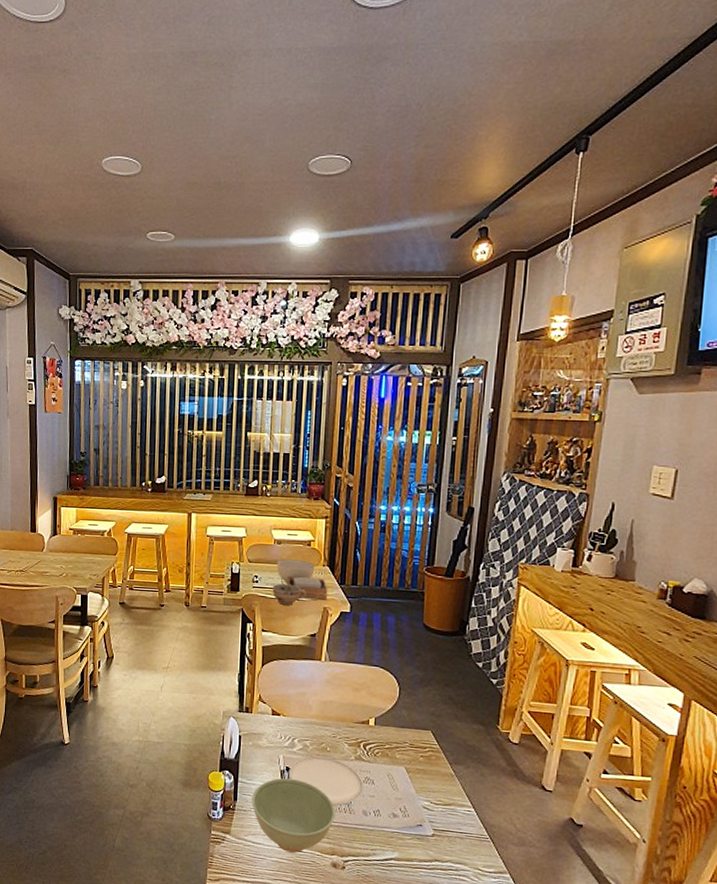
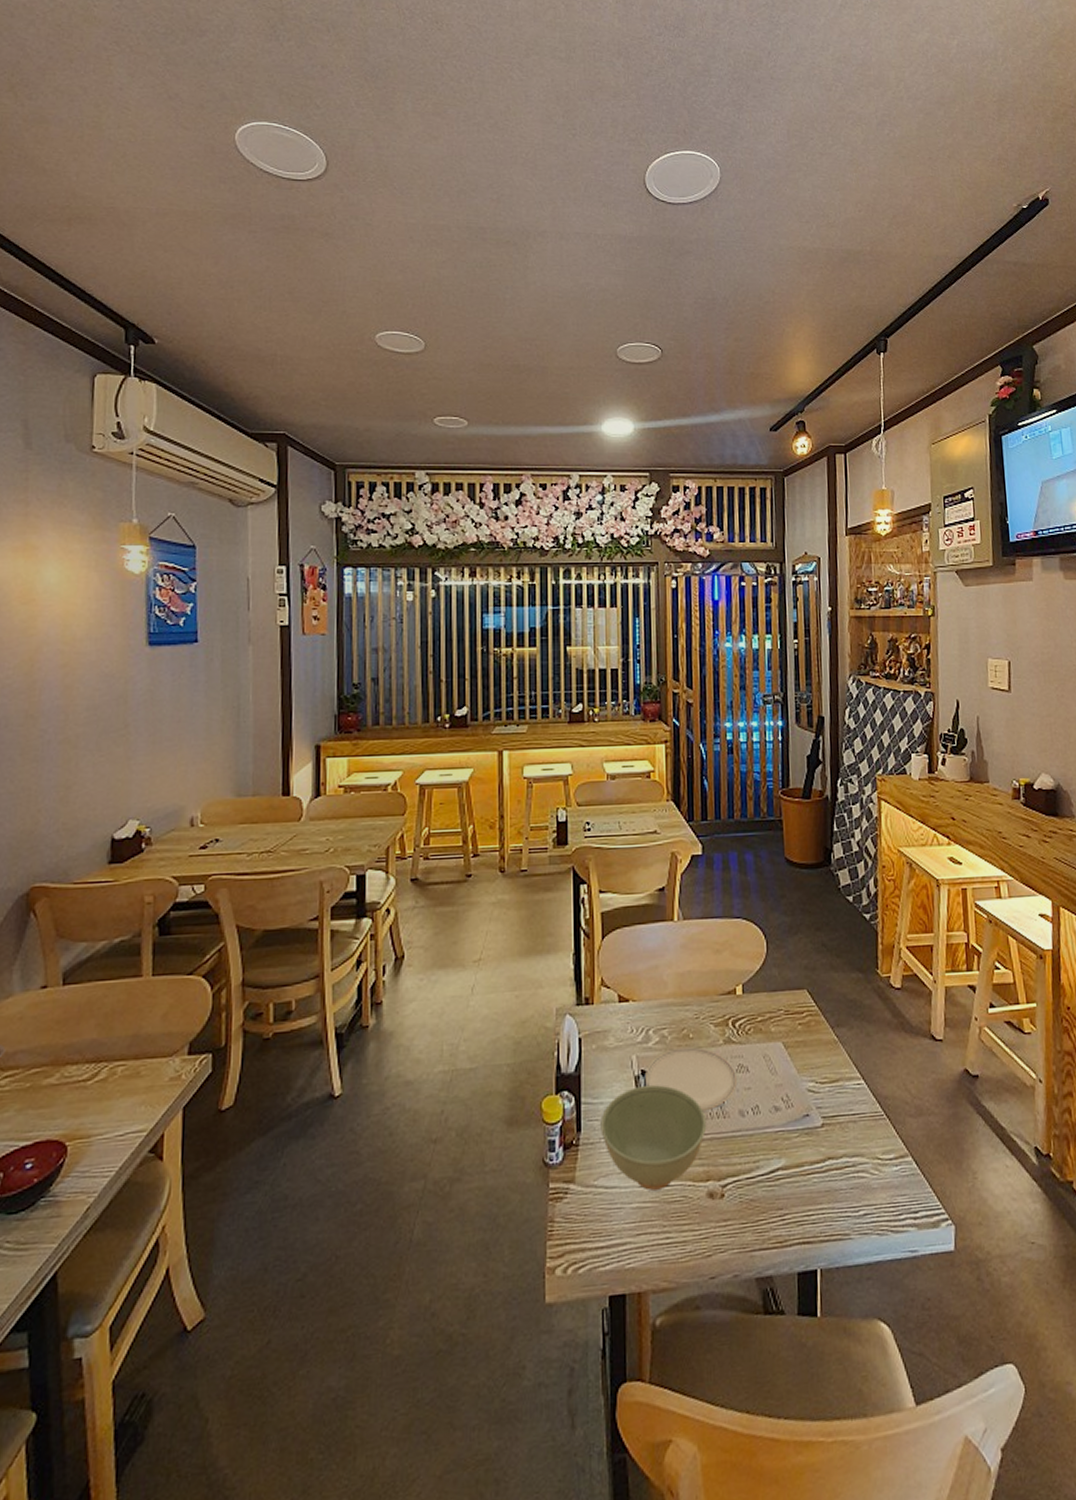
teacup: present [272,583,307,605] -> none [608,828,651,855]
bowl: present [277,559,315,584] -> none [612,796,658,828]
napkin holder: present [287,576,328,600] -> none [626,816,675,845]

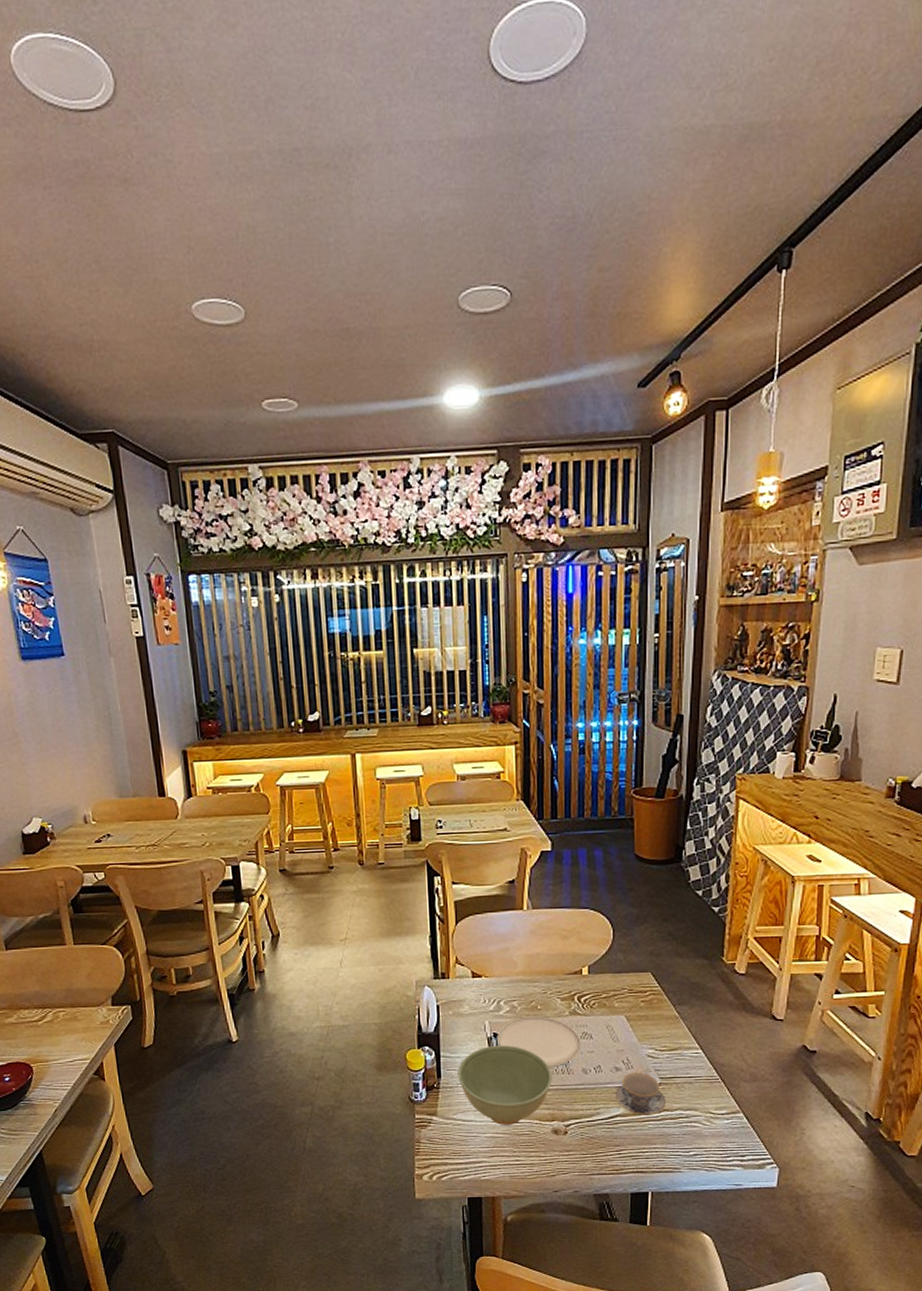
teacup: none [776,1111,830,1167] -> present [615,1072,666,1116]

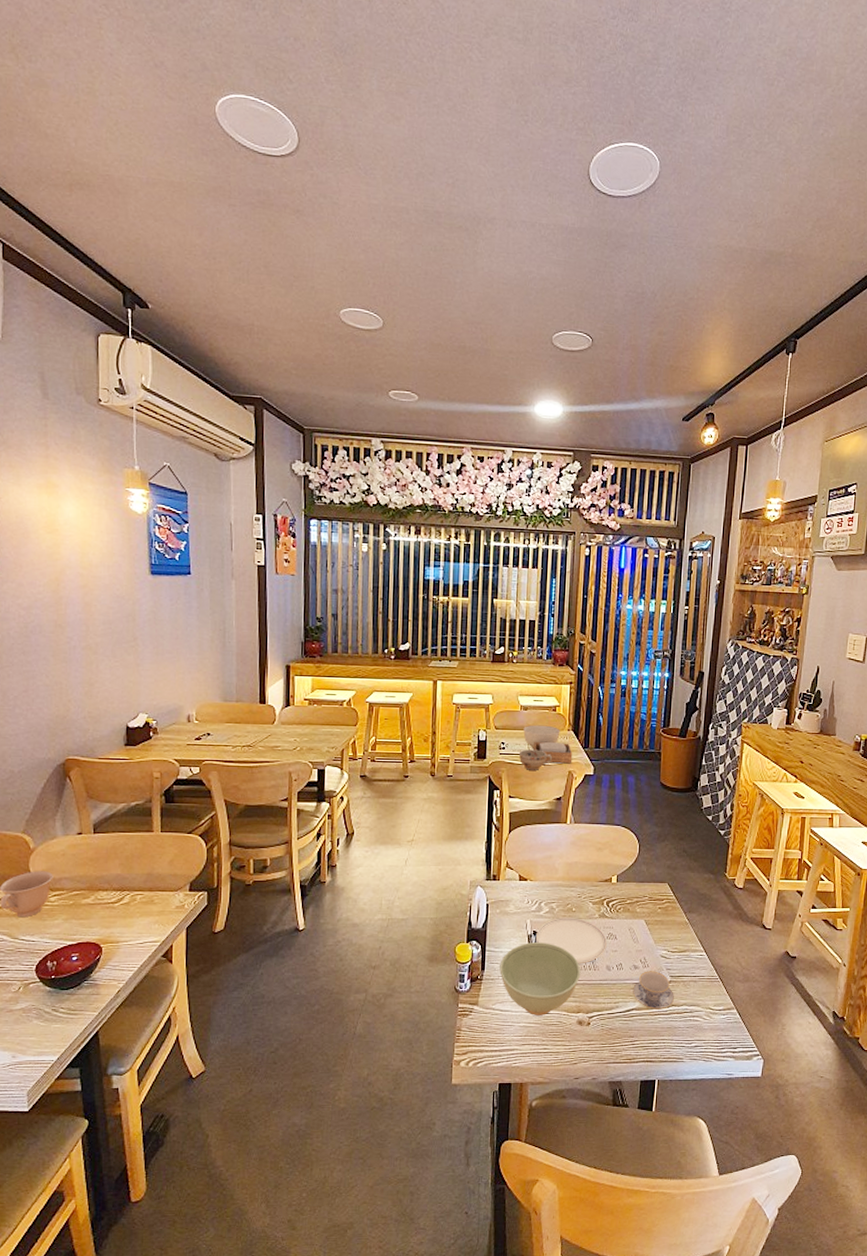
teacup: none [459,826,501,851] -> present [518,749,553,770]
bowl: none [462,796,507,826] -> present [523,725,560,749]
napkin holder: none [476,815,525,841] -> present [533,741,573,764]

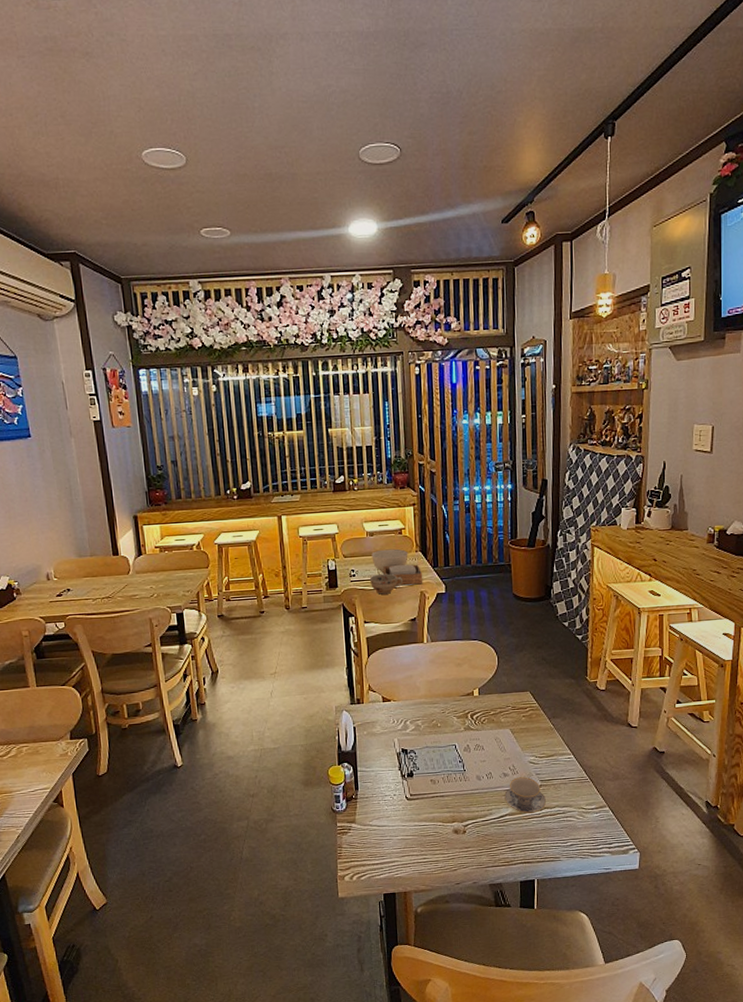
bowl: present [499,943,581,1015] -> none [372,759,452,828]
plate: present [536,918,607,964] -> none [405,733,475,777]

